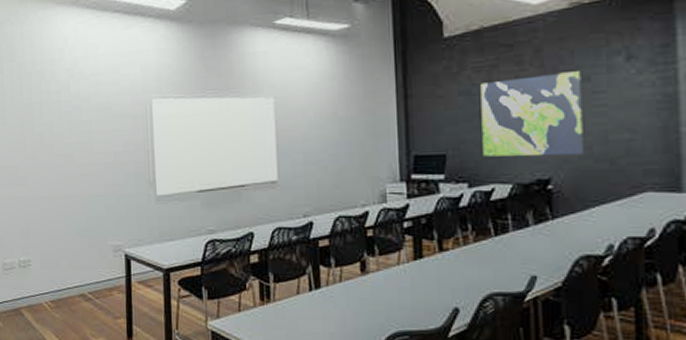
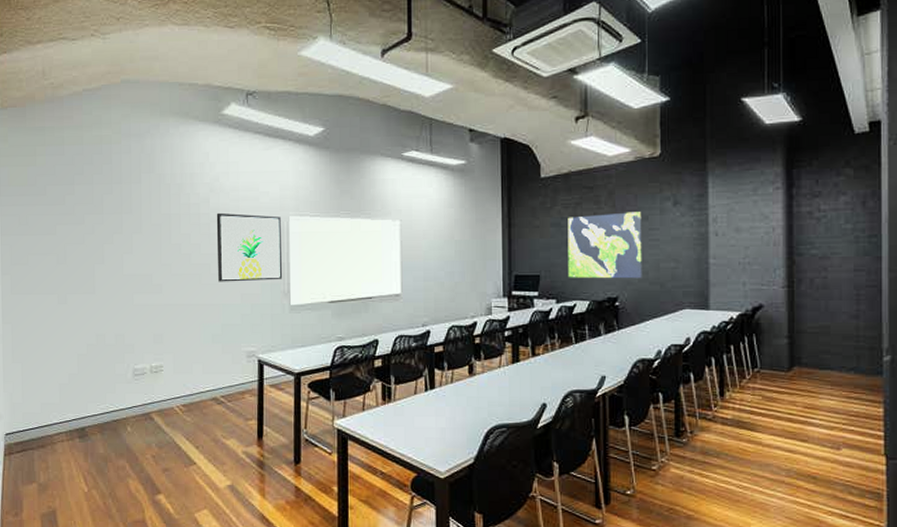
wall art: none [77,99,148,173] -> present [216,212,283,282]

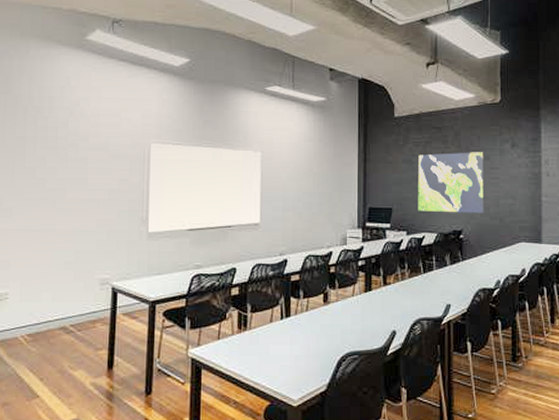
wall art: present [216,212,283,282] -> none [74,137,142,208]

